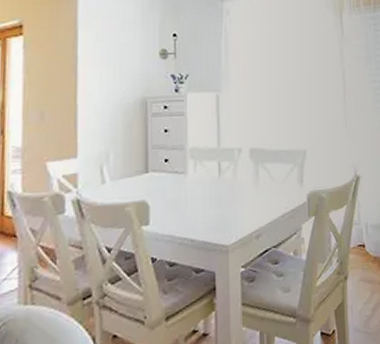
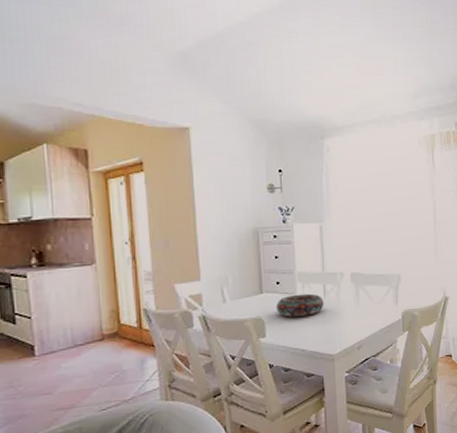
decorative bowl: none [163,172,219,201] -> present [276,293,324,317]

